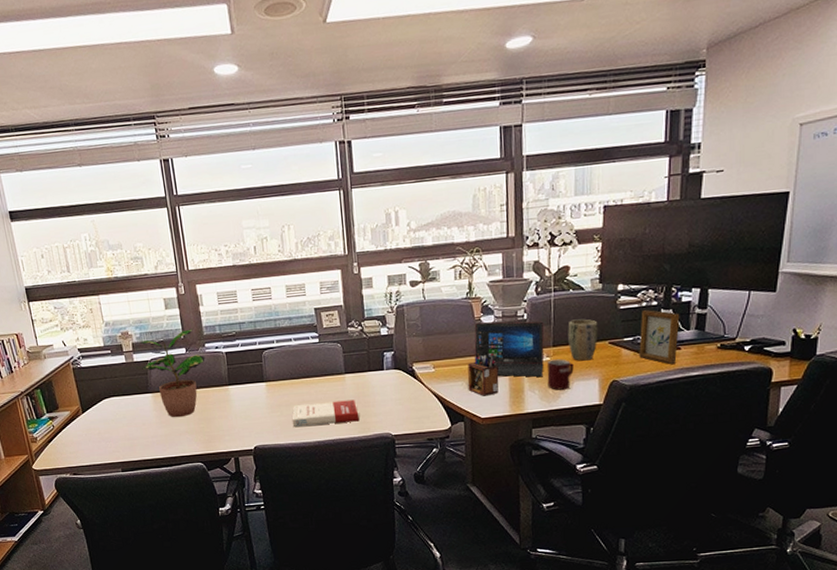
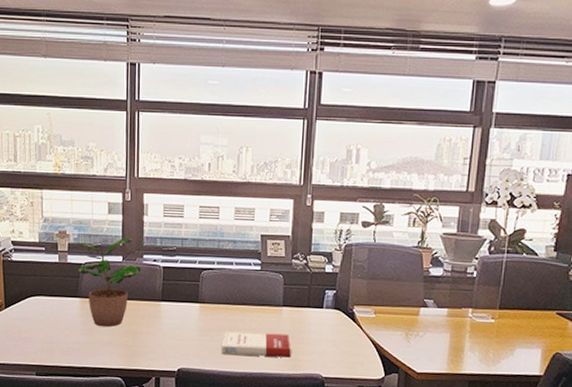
desk organizer: present [467,353,499,396] -> none [407,305,441,350]
laptop: present [474,321,544,377] -> none [418,273,493,338]
mug: present [547,359,574,390] -> none [489,322,518,355]
plant pot: present [568,319,598,361] -> none [515,284,548,329]

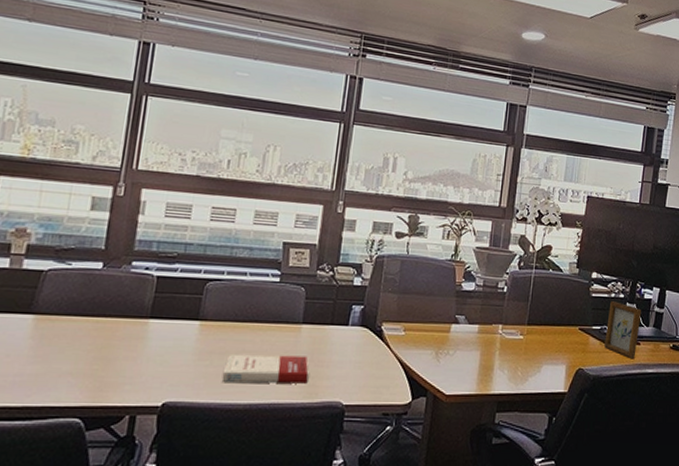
potted plant: present [74,237,141,328] -> none [31,239,128,353]

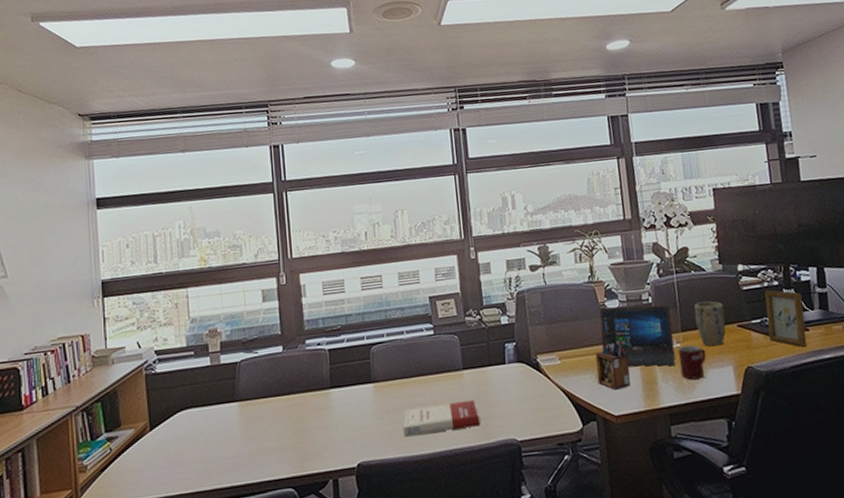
desk organizer: none [437,321,472,370] -> present [595,341,631,390]
laptop: none [449,287,522,355] -> present [599,305,675,367]
mug: none [517,338,545,373] -> present [678,345,706,380]
plant pot: none [542,300,571,344] -> present [694,301,726,347]

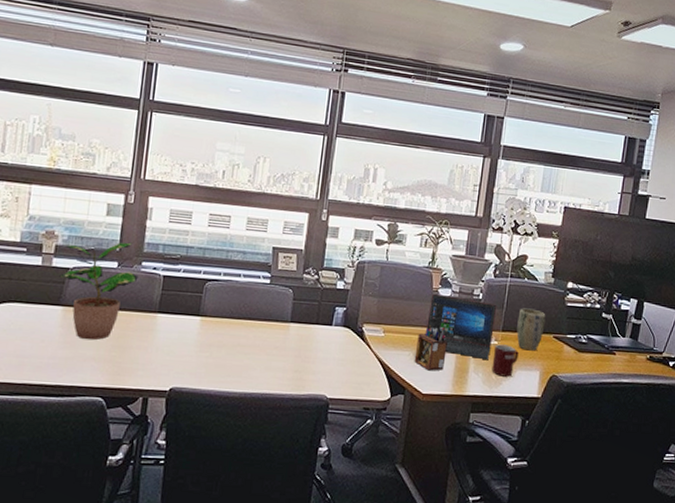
potted plant: none [229,323,305,432] -> present [59,242,139,341]
book: present [403,400,480,436] -> none [220,347,297,377]
picture frame: present [765,289,807,348] -> none [579,310,618,369]

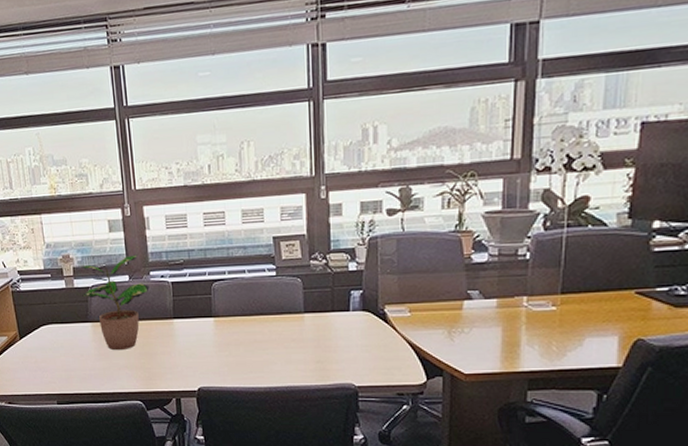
desk organizer: present [414,325,448,371] -> none [450,297,489,348]
laptop: present [426,293,497,359] -> none [461,260,552,329]
mug: present [491,344,519,377] -> none [551,309,587,347]
plant pot: present [516,308,546,351] -> none [582,261,622,313]

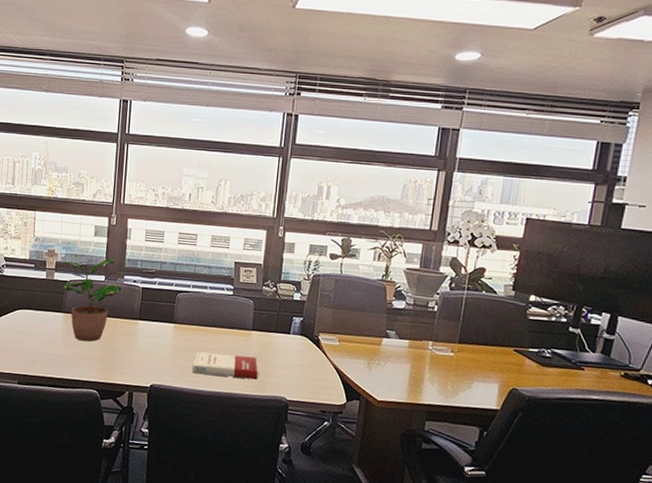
book: none [241,343,318,369] -> present [192,351,259,380]

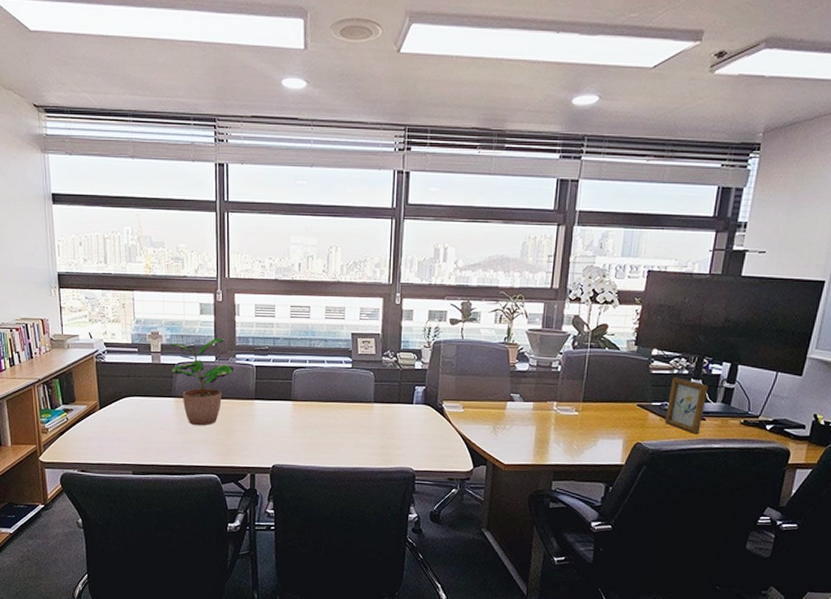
book: present [192,351,259,380] -> none [314,427,383,452]
picture frame: none [542,324,588,384] -> present [665,376,709,435]

